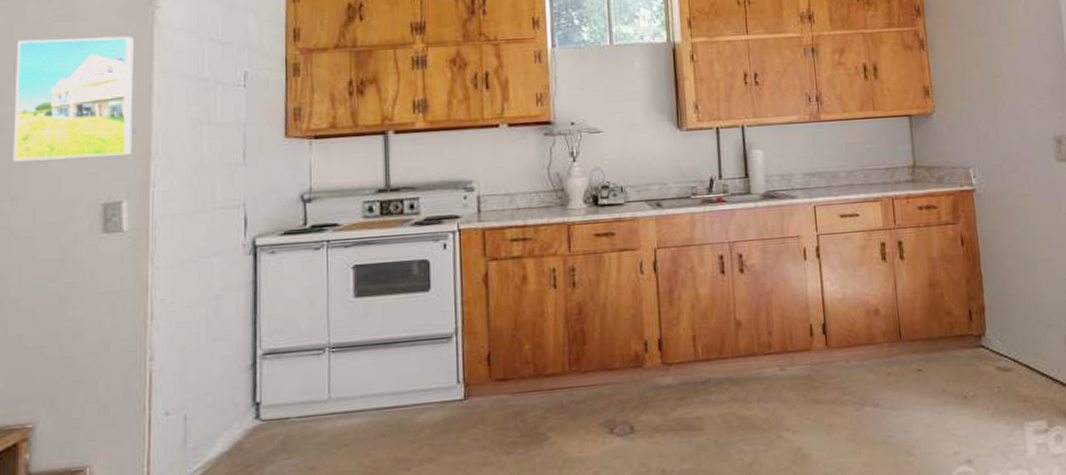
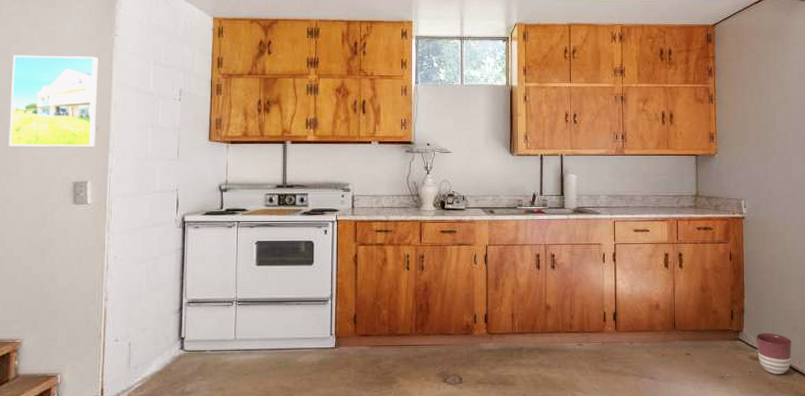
planter: none [1002,334,1049,388] -> present [756,333,792,374]

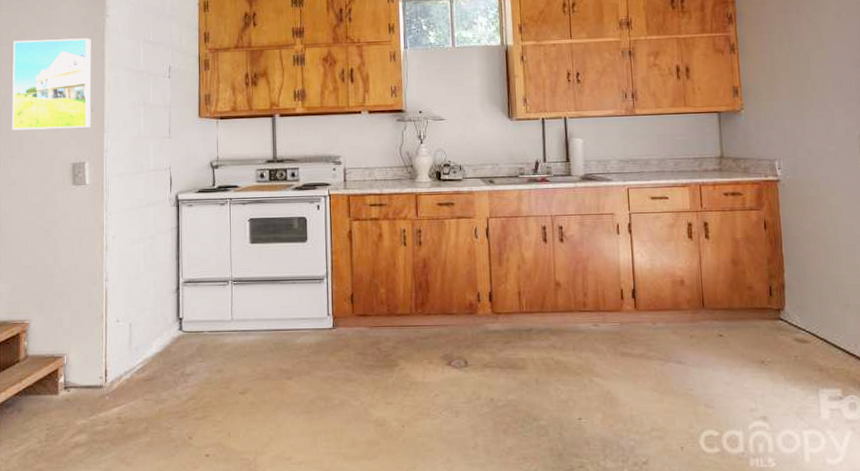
planter: present [756,333,792,374] -> none [800,311,846,359]

